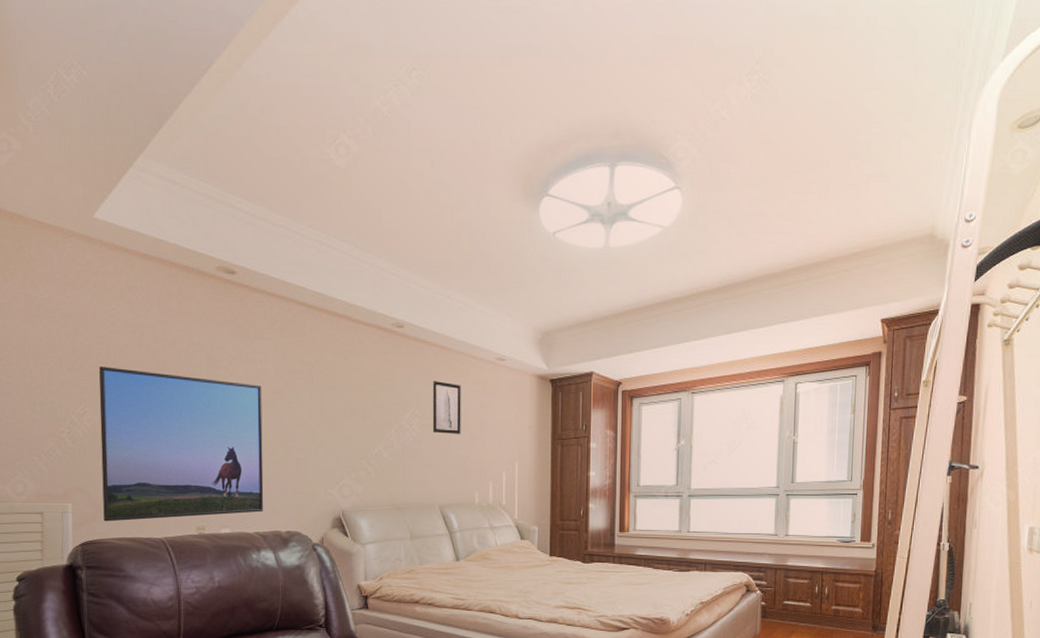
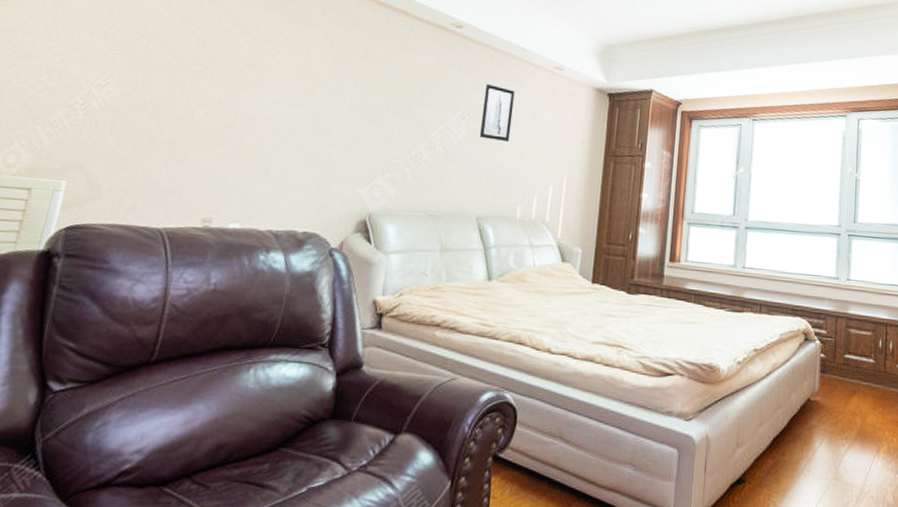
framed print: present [99,367,264,522] -> none [98,38,304,209]

